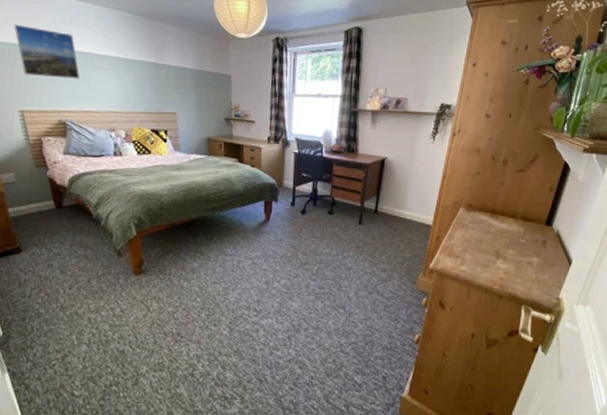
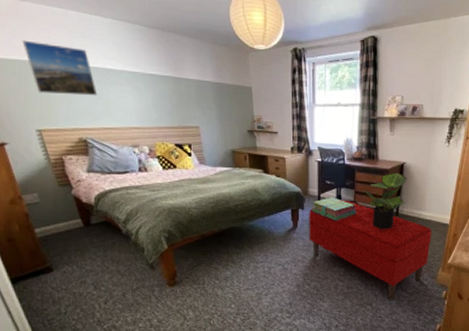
bench: none [281,194,412,305] -> present [309,200,431,300]
stack of books: none [285,190,333,216] -> present [312,197,357,221]
potted plant: none [340,167,388,227] -> present [363,172,407,229]

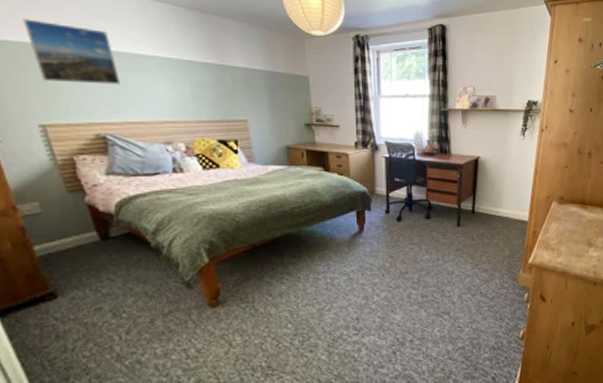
bench: present [309,200,431,300] -> none [377,198,510,307]
stack of books: present [312,197,357,221] -> none [379,196,430,222]
potted plant: present [363,172,407,229] -> none [436,167,482,229]

